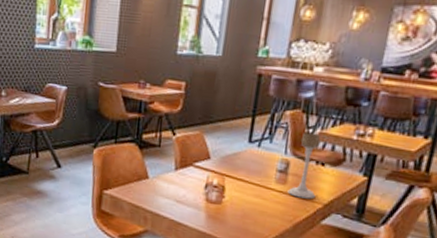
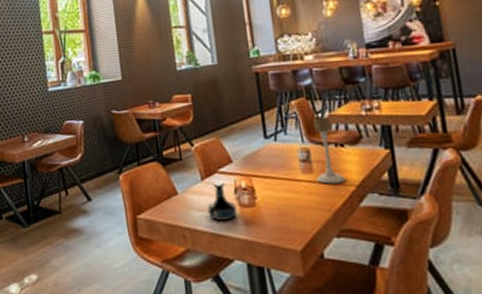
tequila bottle: none [173,173,204,212] -> present [207,180,238,221]

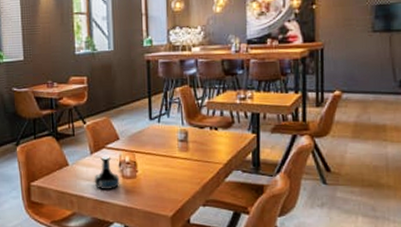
candle holder: present [313,116,346,184] -> none [191,103,216,161]

